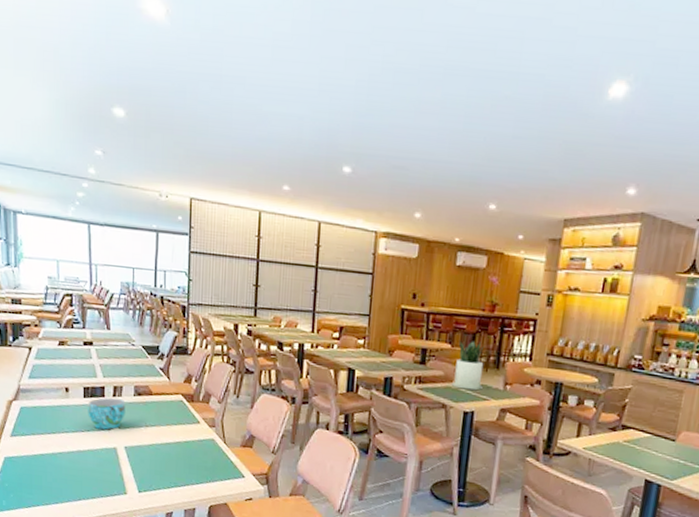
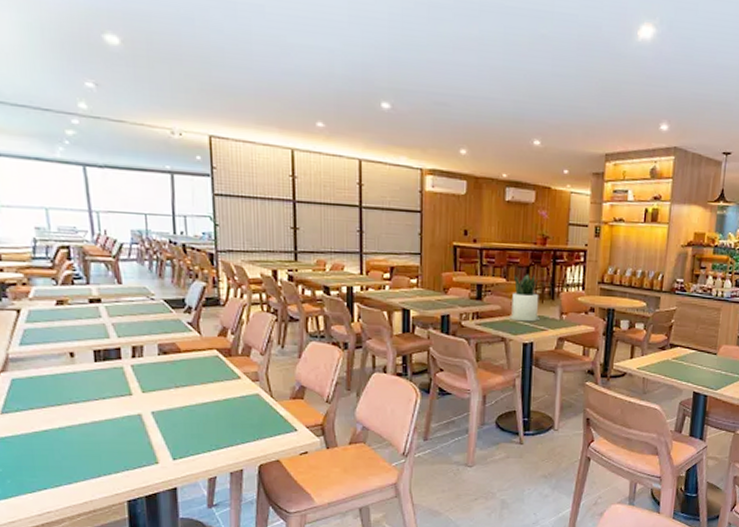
cup: present [88,397,126,430] -> none [100,359,150,395]

